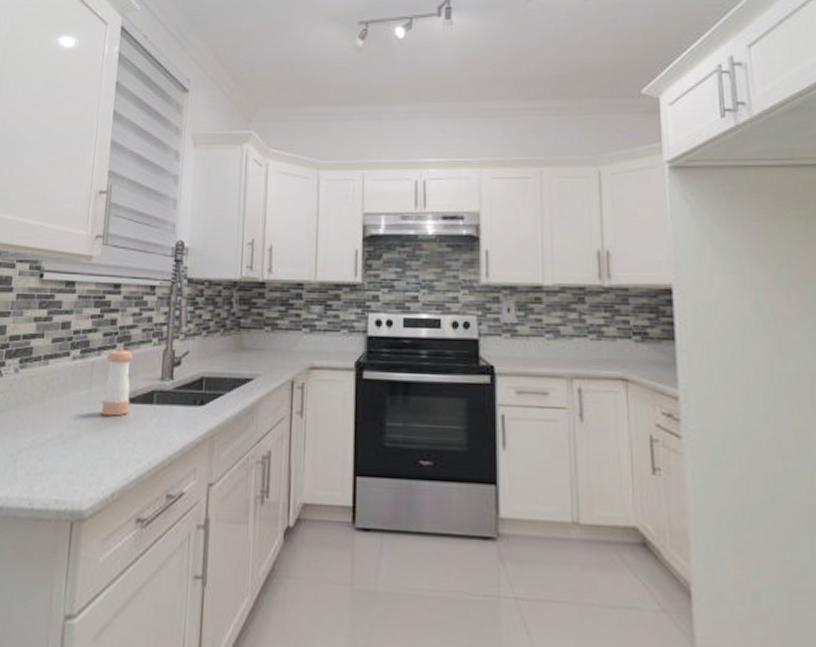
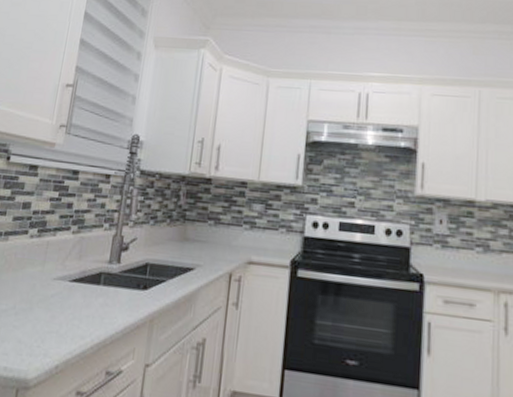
pepper shaker: present [101,348,133,416] -> none [52,230,85,294]

